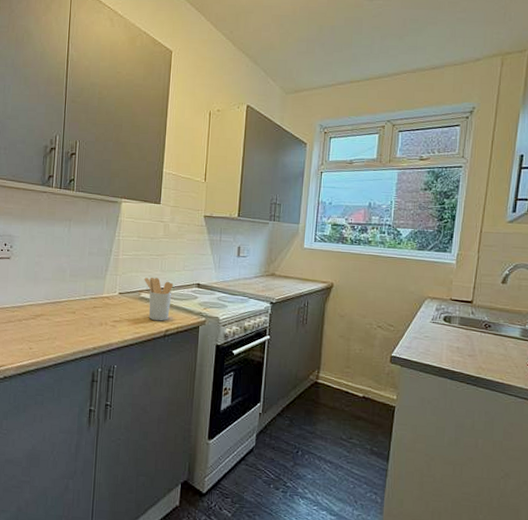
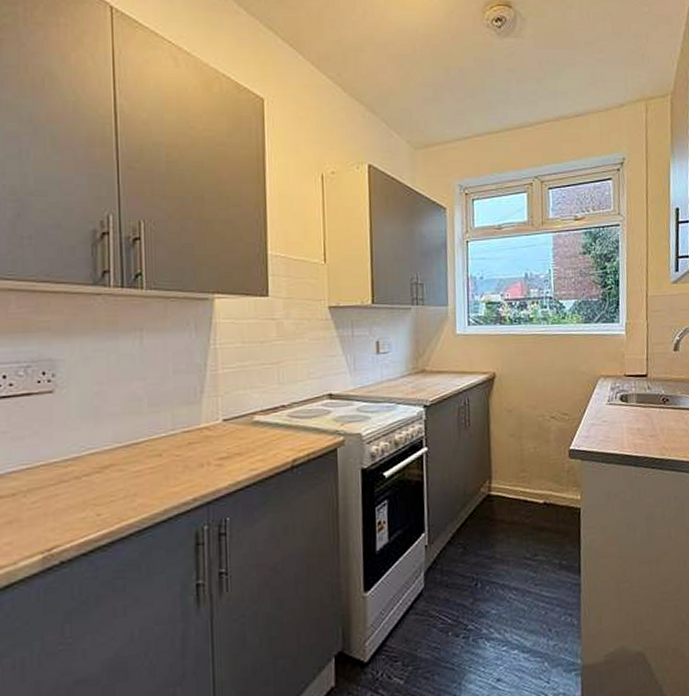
utensil holder: present [144,277,174,321] -> none [256,392,298,450]

